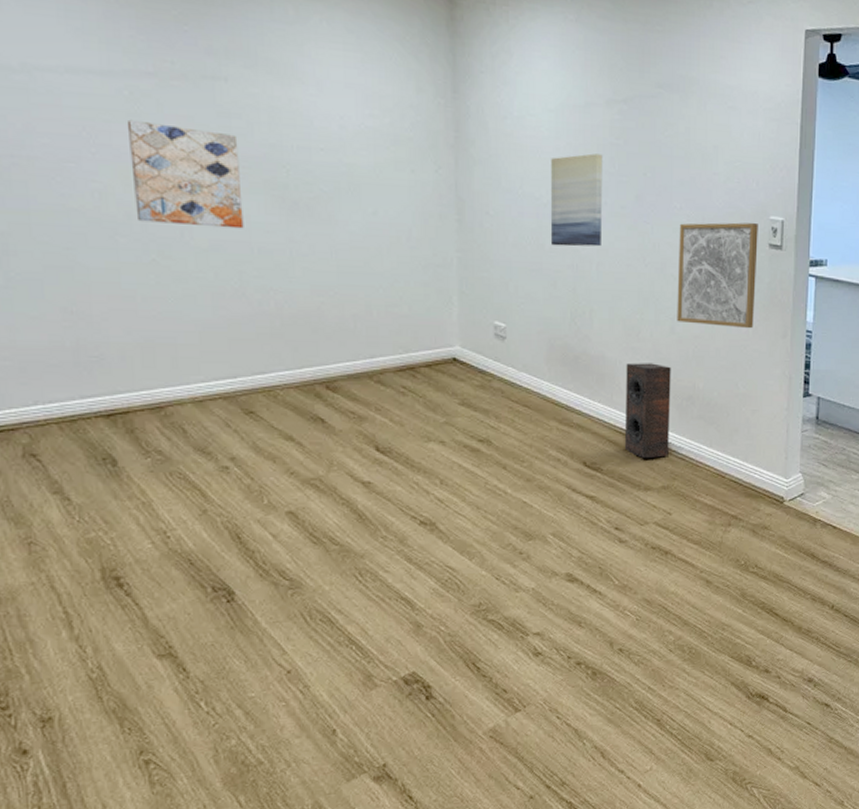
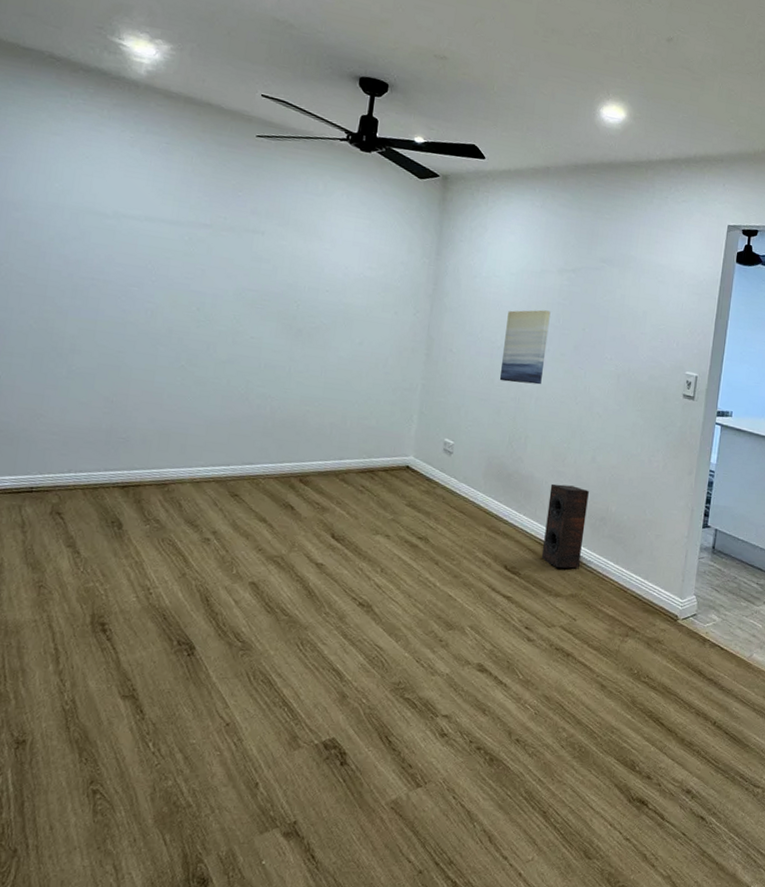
wall art: present [126,119,244,229] -> none [176,258,264,348]
wall art: present [677,222,758,329] -> none [598,371,675,464]

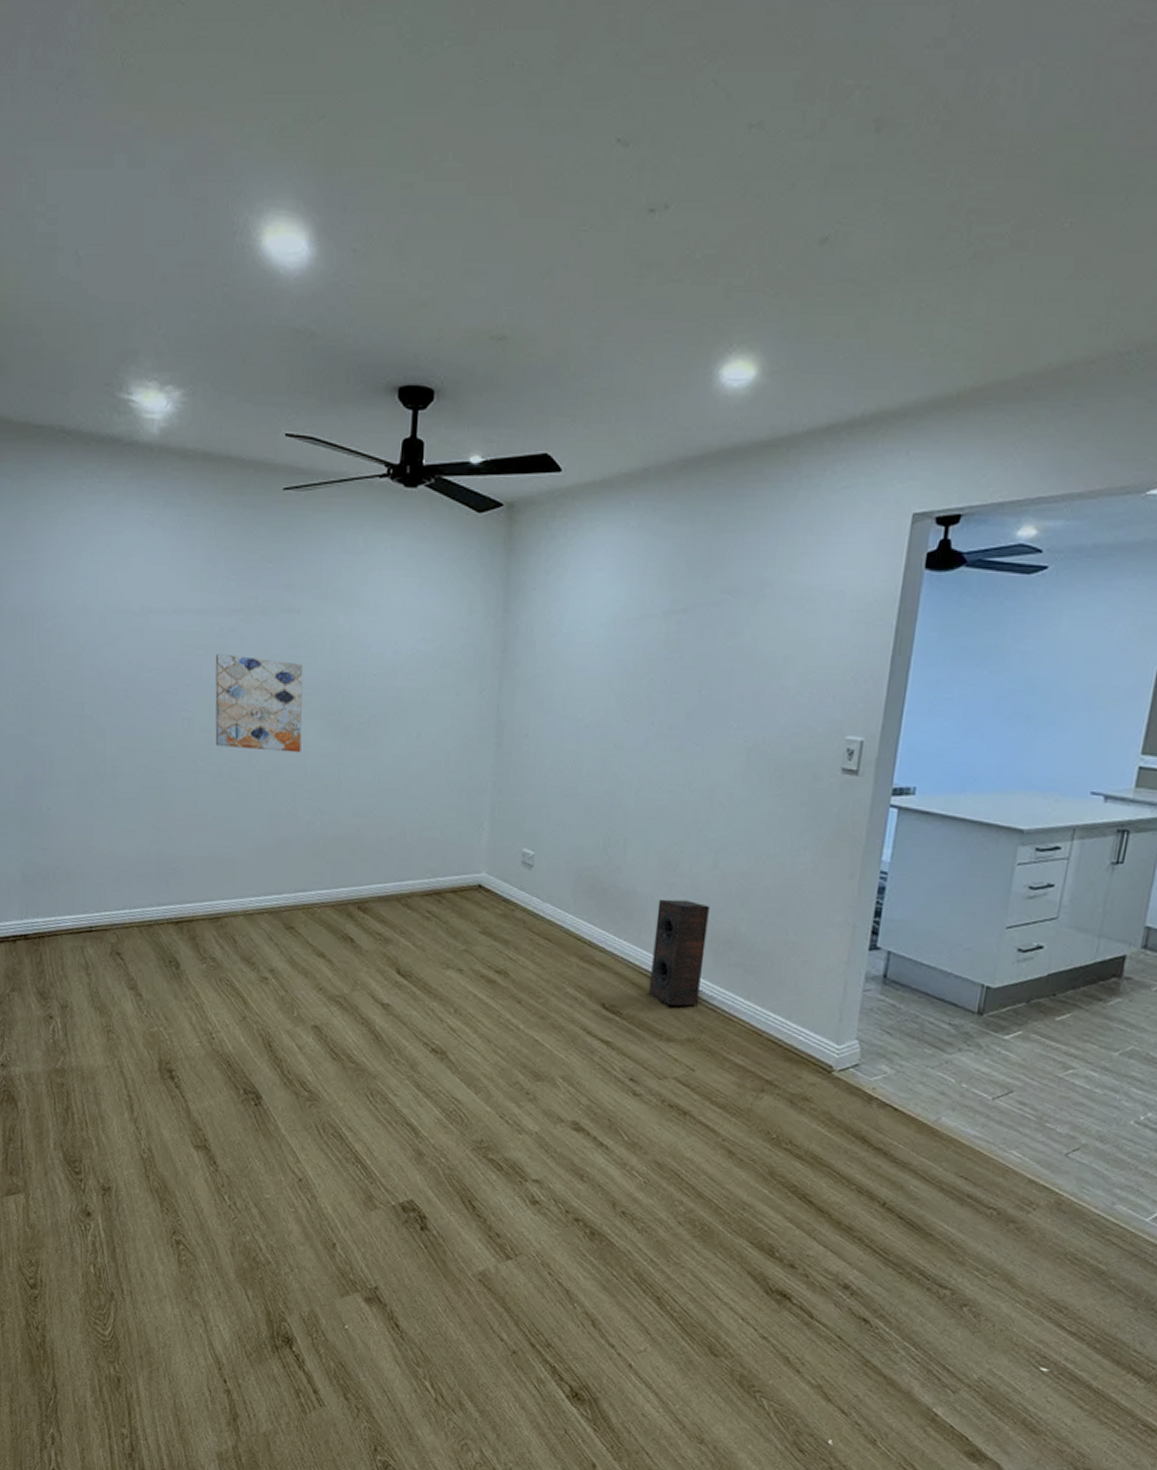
wall art: none [176,258,264,348] -> present [215,653,304,753]
wall art: present [499,310,551,385] -> none [588,670,654,771]

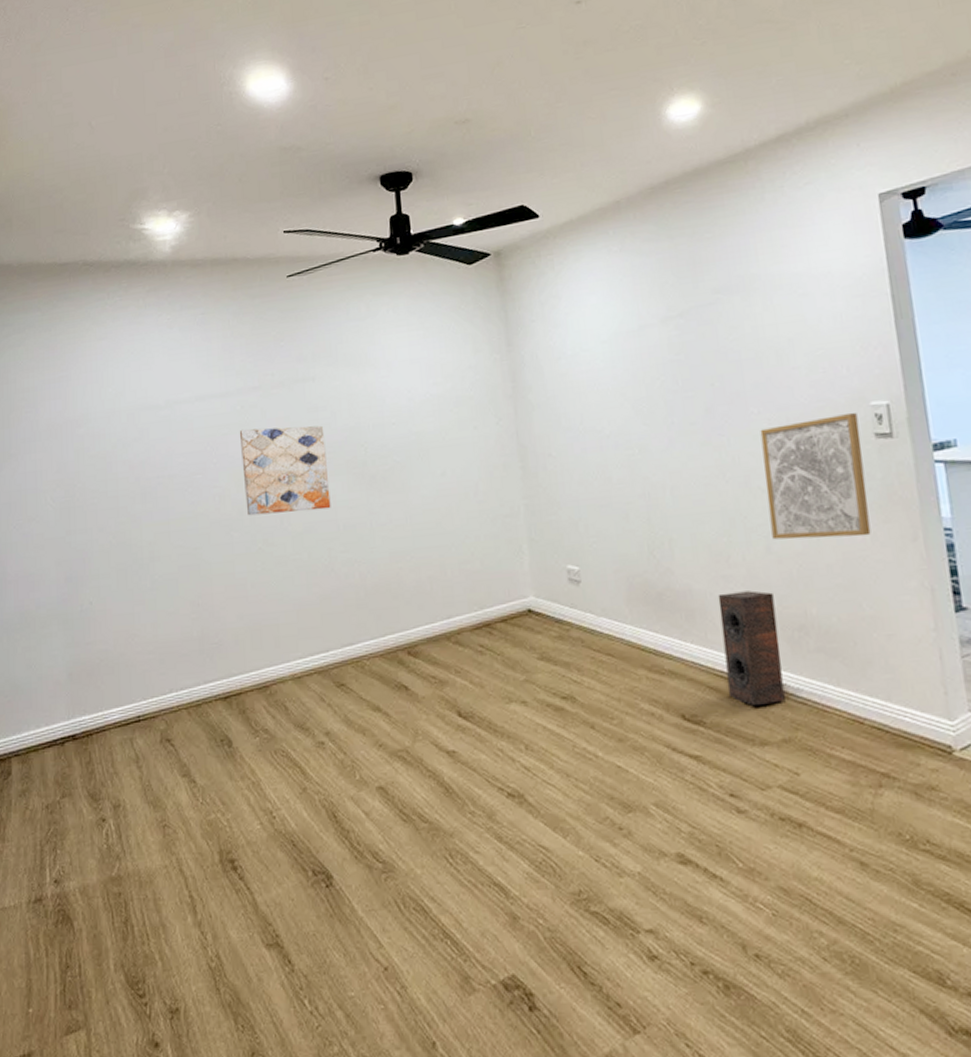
wall art: none [721,743,831,867] -> present [760,413,871,540]

